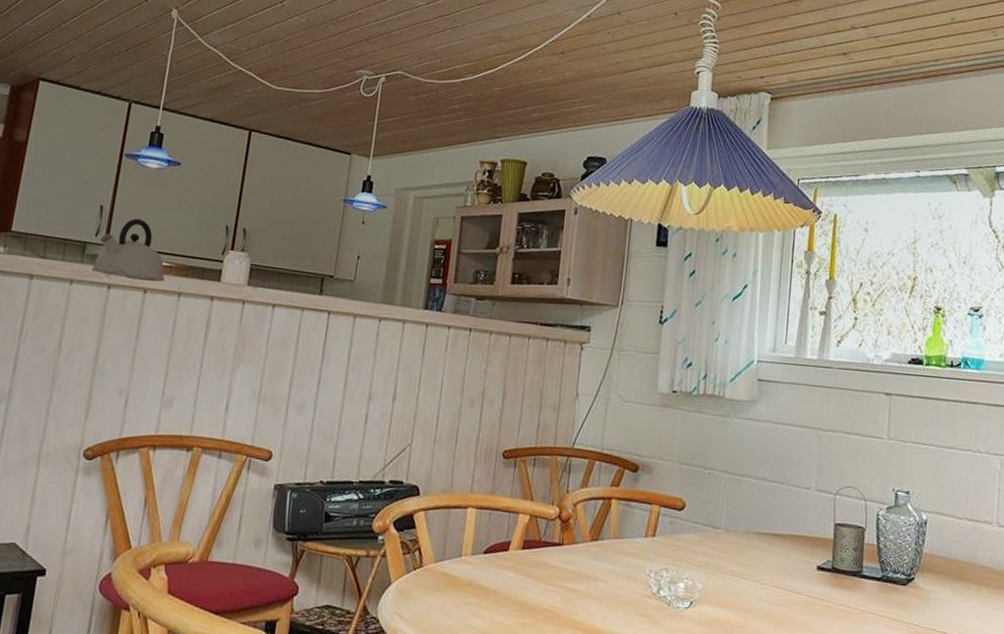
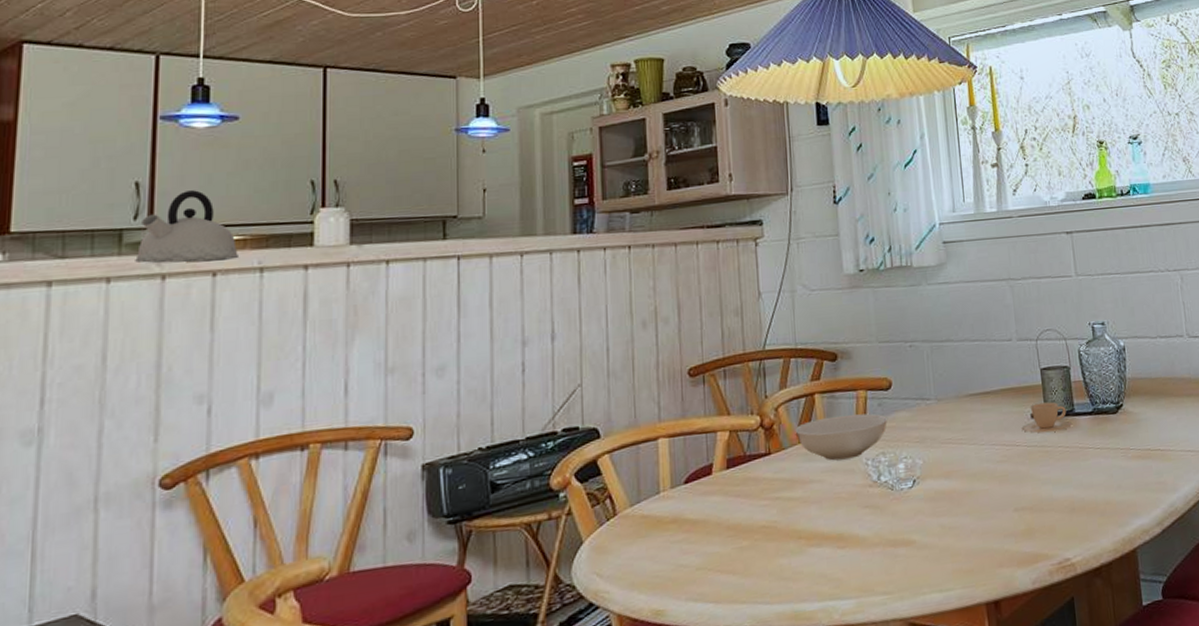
bowl: none [588,523,677,567] -> present [795,413,888,461]
cup: none [805,556,857,589] -> present [1021,401,1072,433]

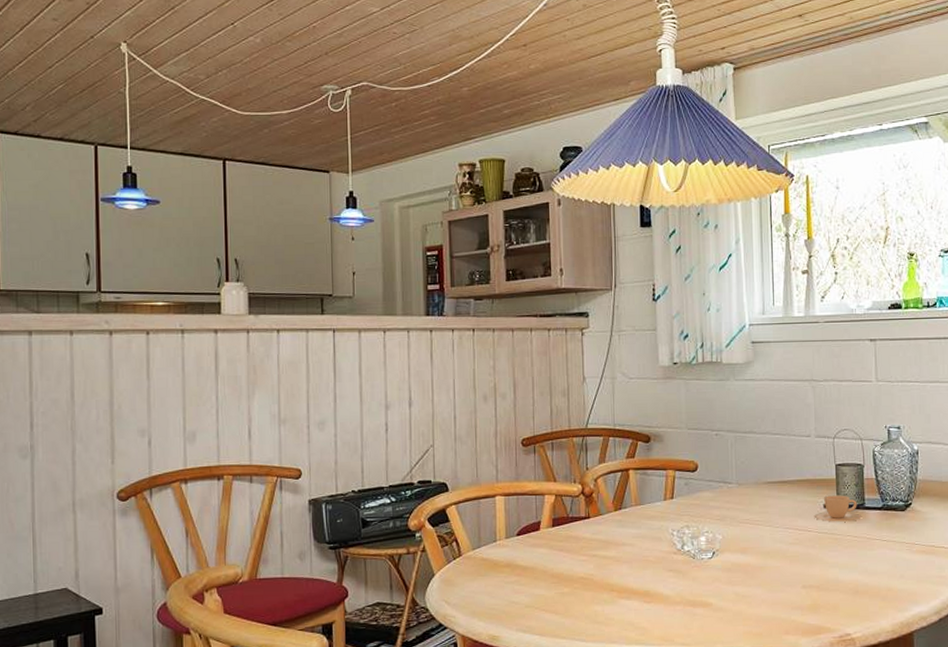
kettle: present [135,190,238,264] -> none [89,262,165,322]
bowl: present [795,413,888,461] -> none [611,490,693,529]

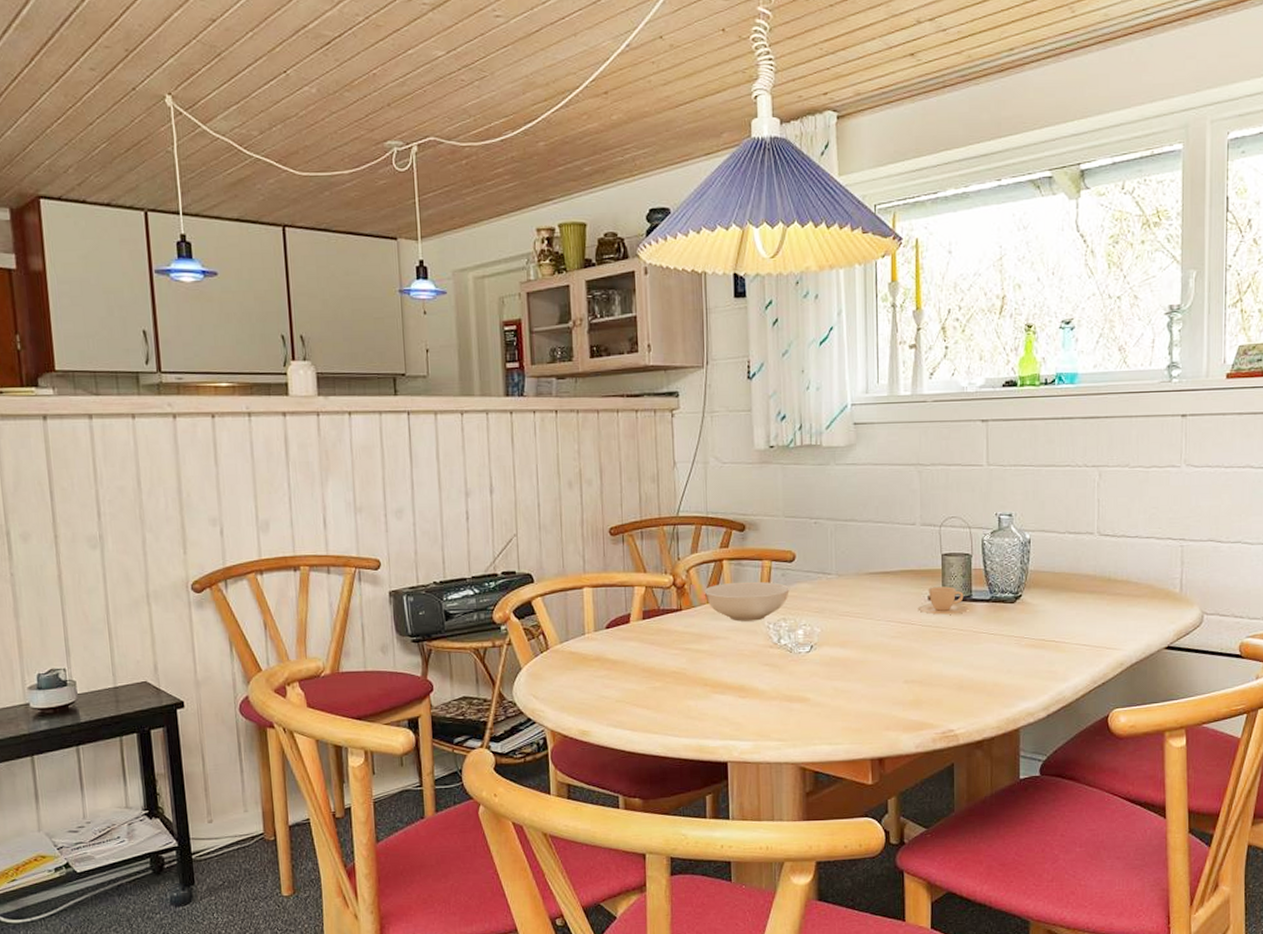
bowl: none [611,490,693,529] -> present [704,581,791,622]

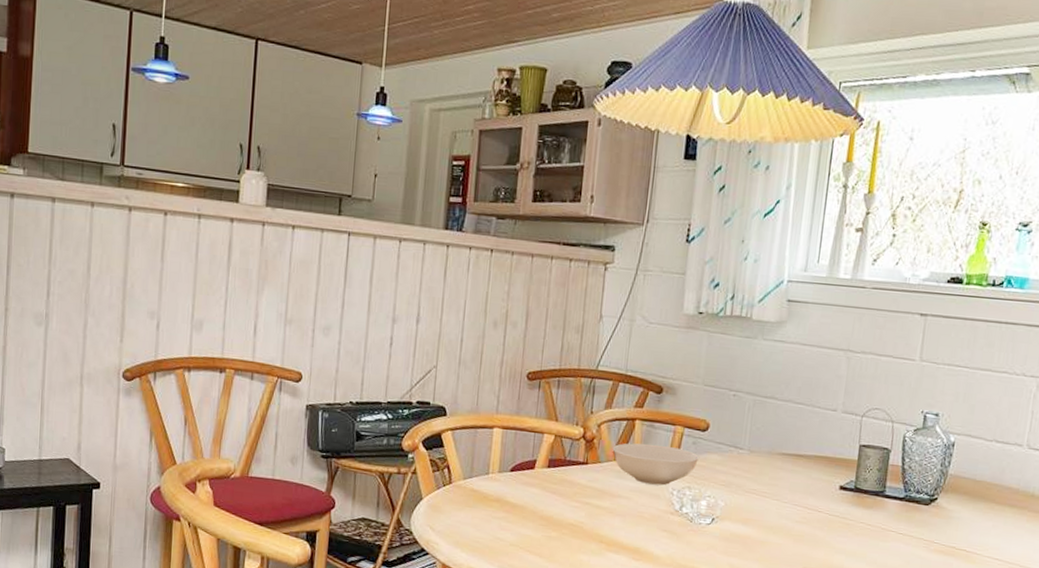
cup: present [918,586,968,615] -> none [827,476,879,508]

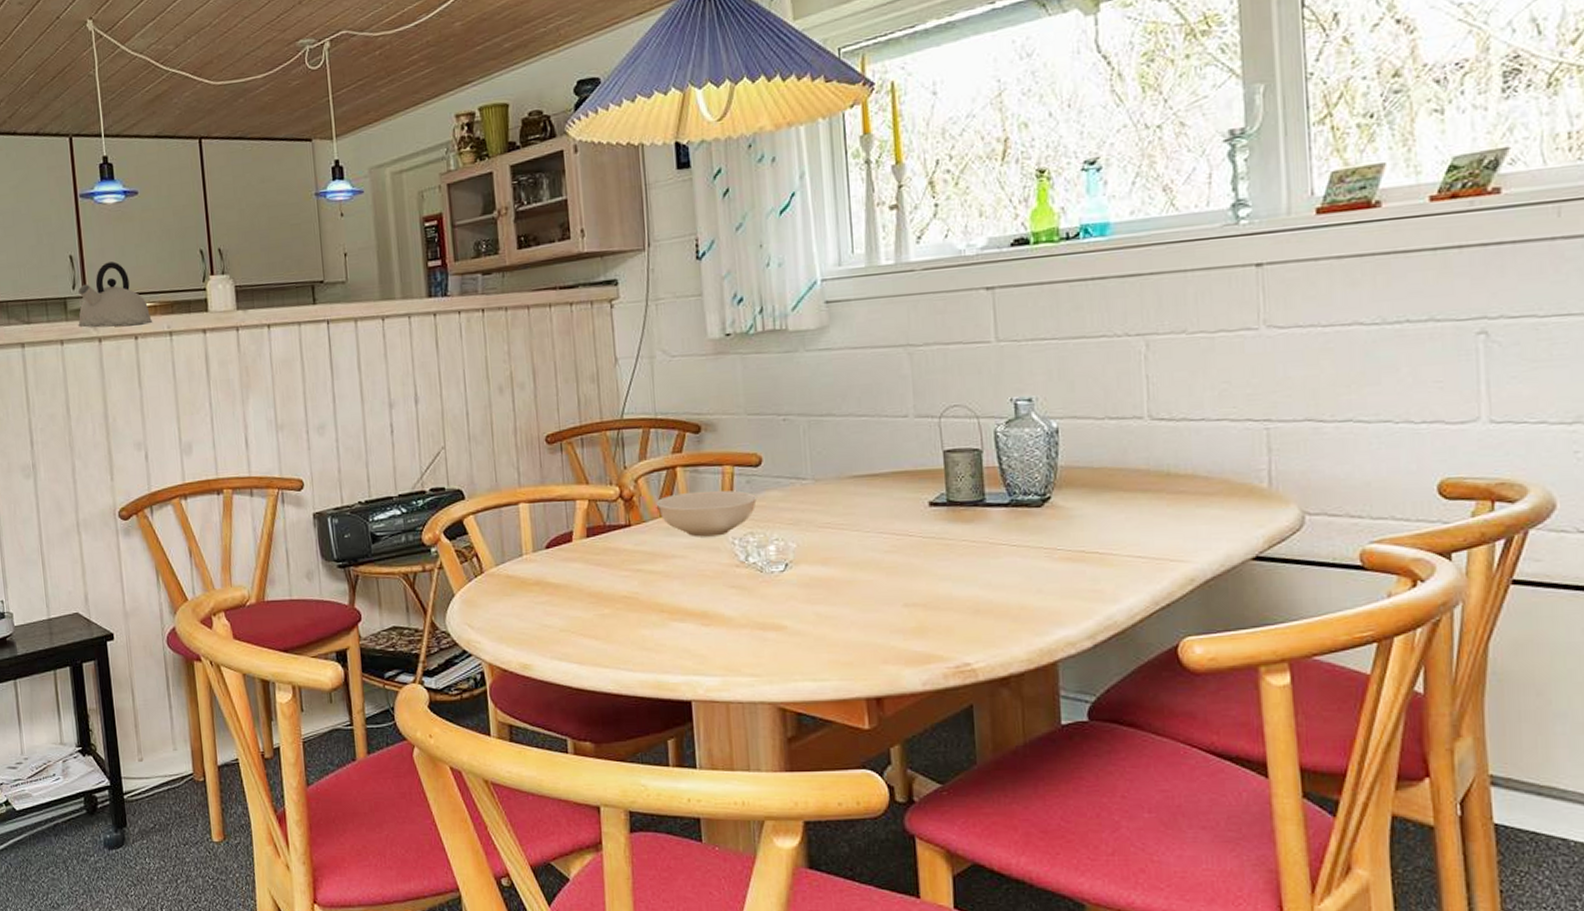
kettle: none [111,137,183,203] -> present [78,261,152,328]

